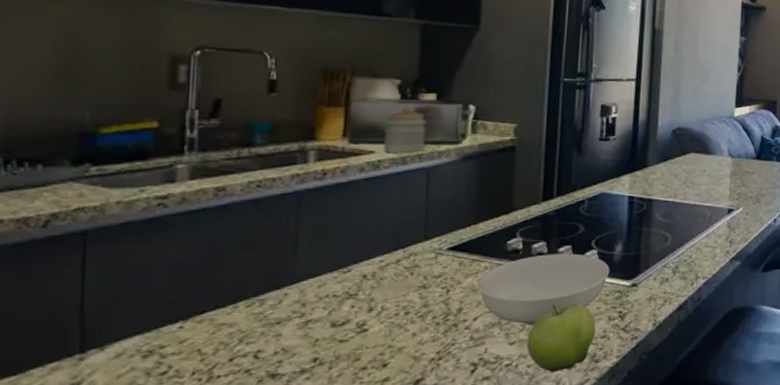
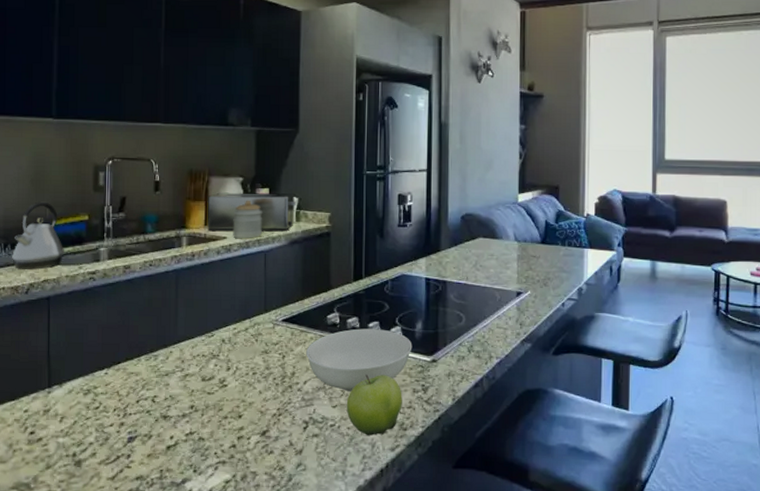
kettle: none [19,101,115,194] -> present [12,201,64,270]

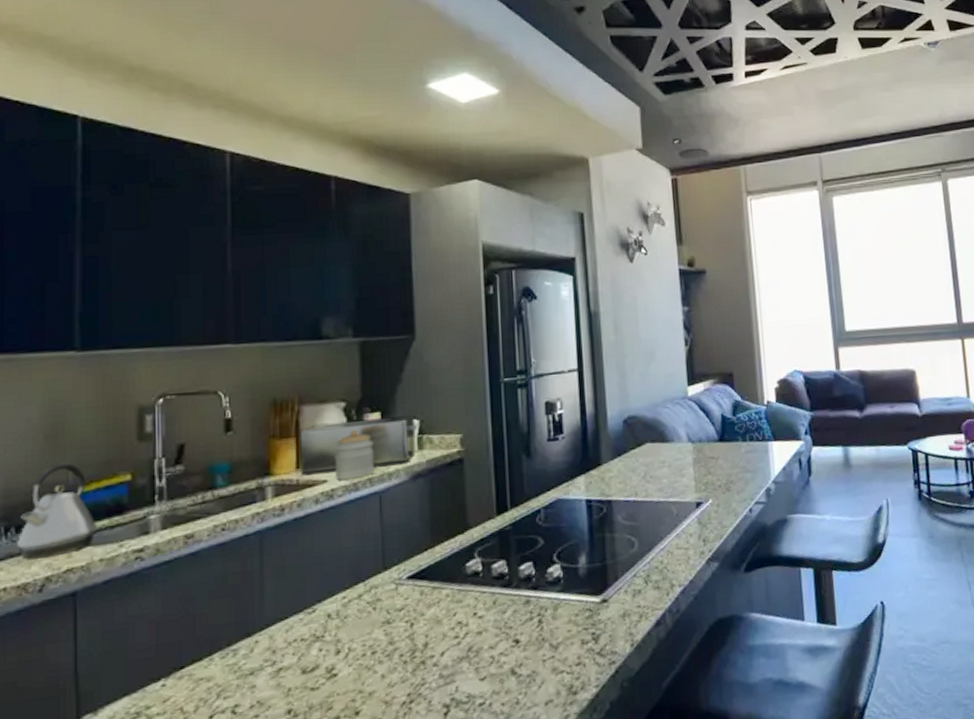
bowl: present [306,328,413,391] -> none [441,570,577,657]
fruit: present [346,374,402,435] -> none [498,627,569,709]

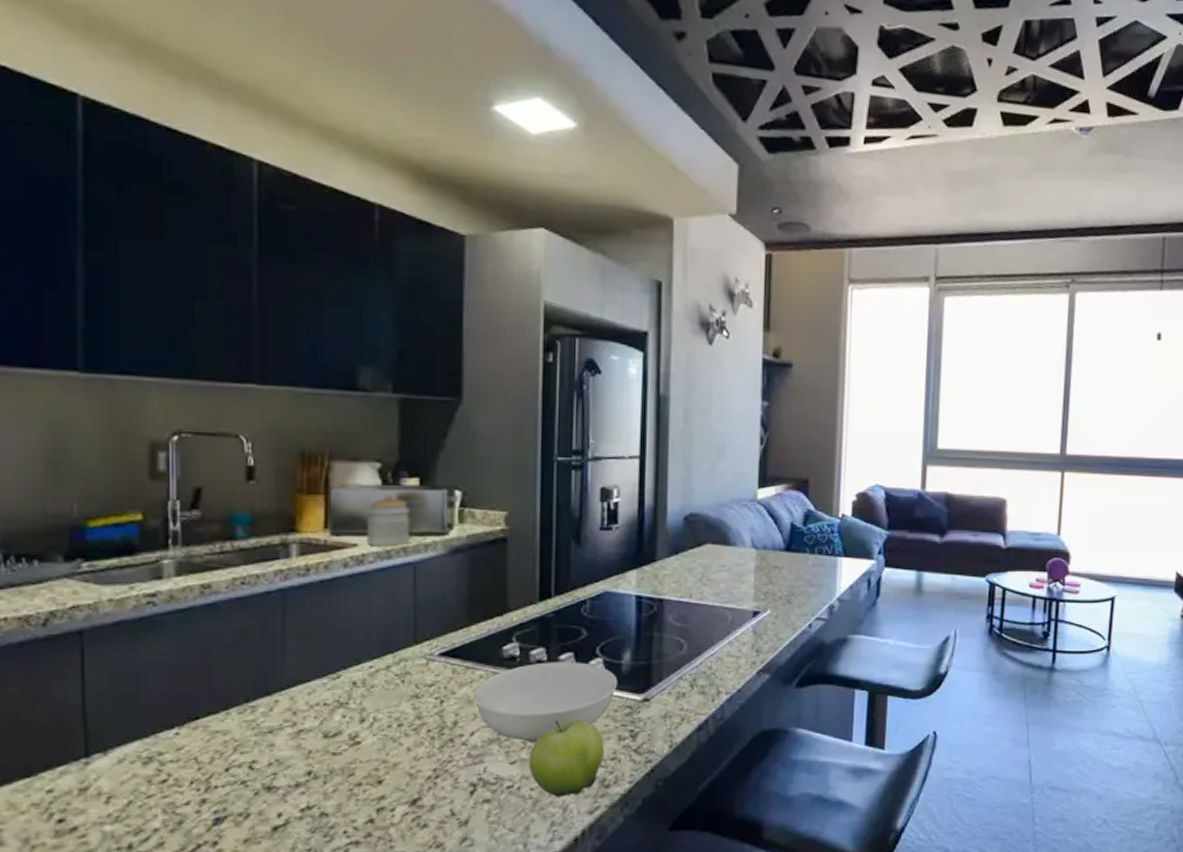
kettle: present [17,463,97,560] -> none [18,493,105,591]
bowl: none [441,570,577,657] -> present [473,662,618,743]
fruit: none [498,627,569,709] -> present [529,720,604,797]

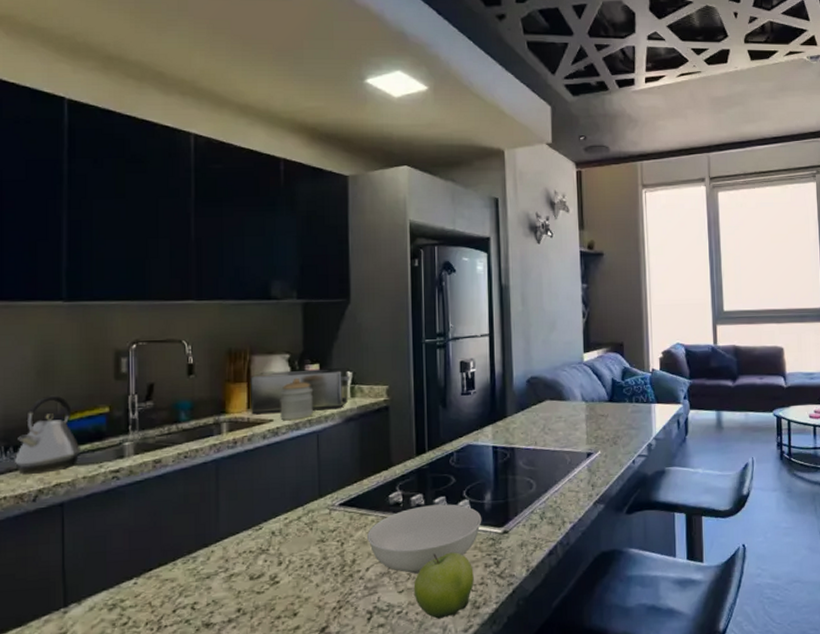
kettle: none [18,493,105,591] -> present [15,395,80,474]

